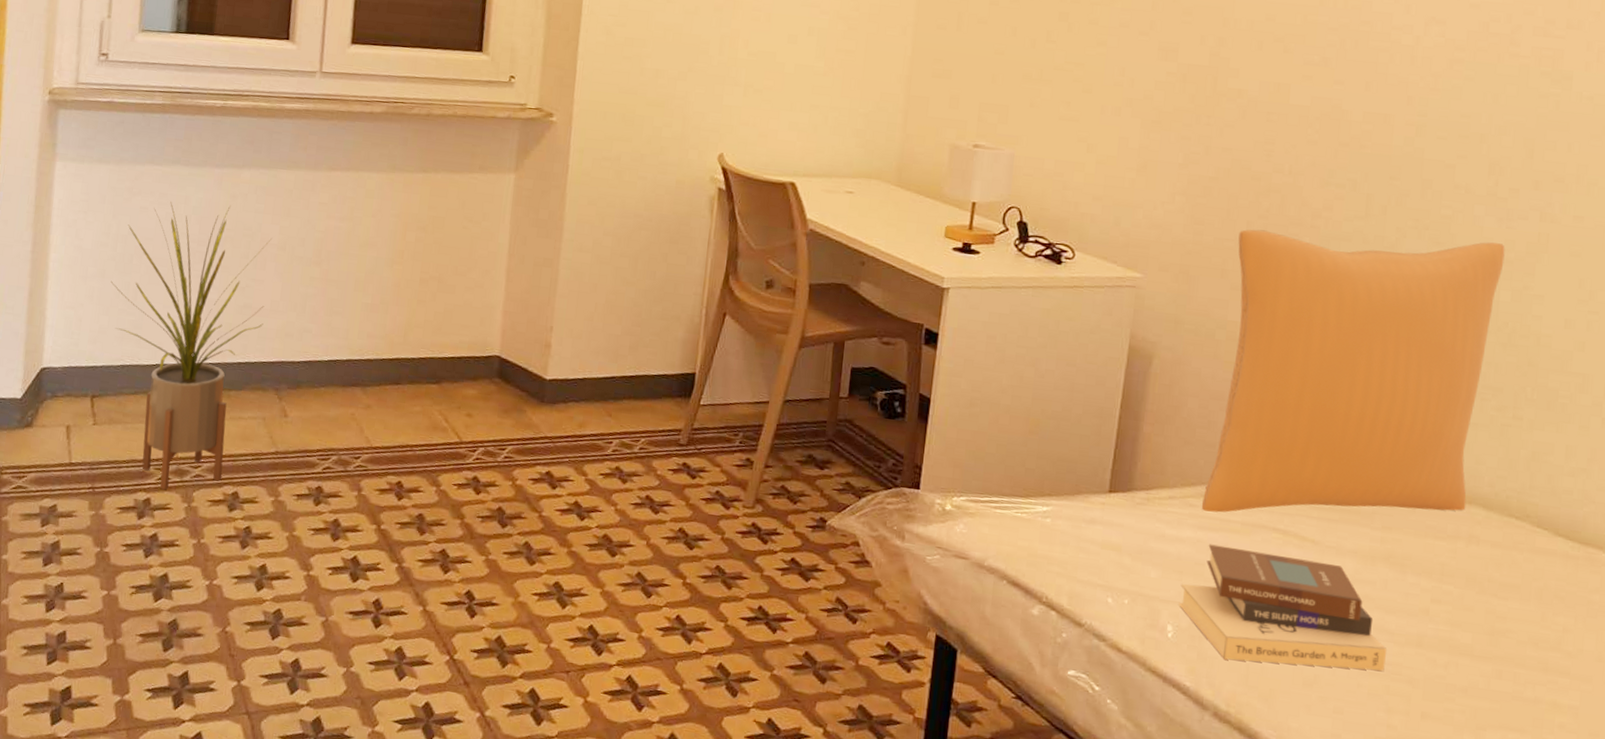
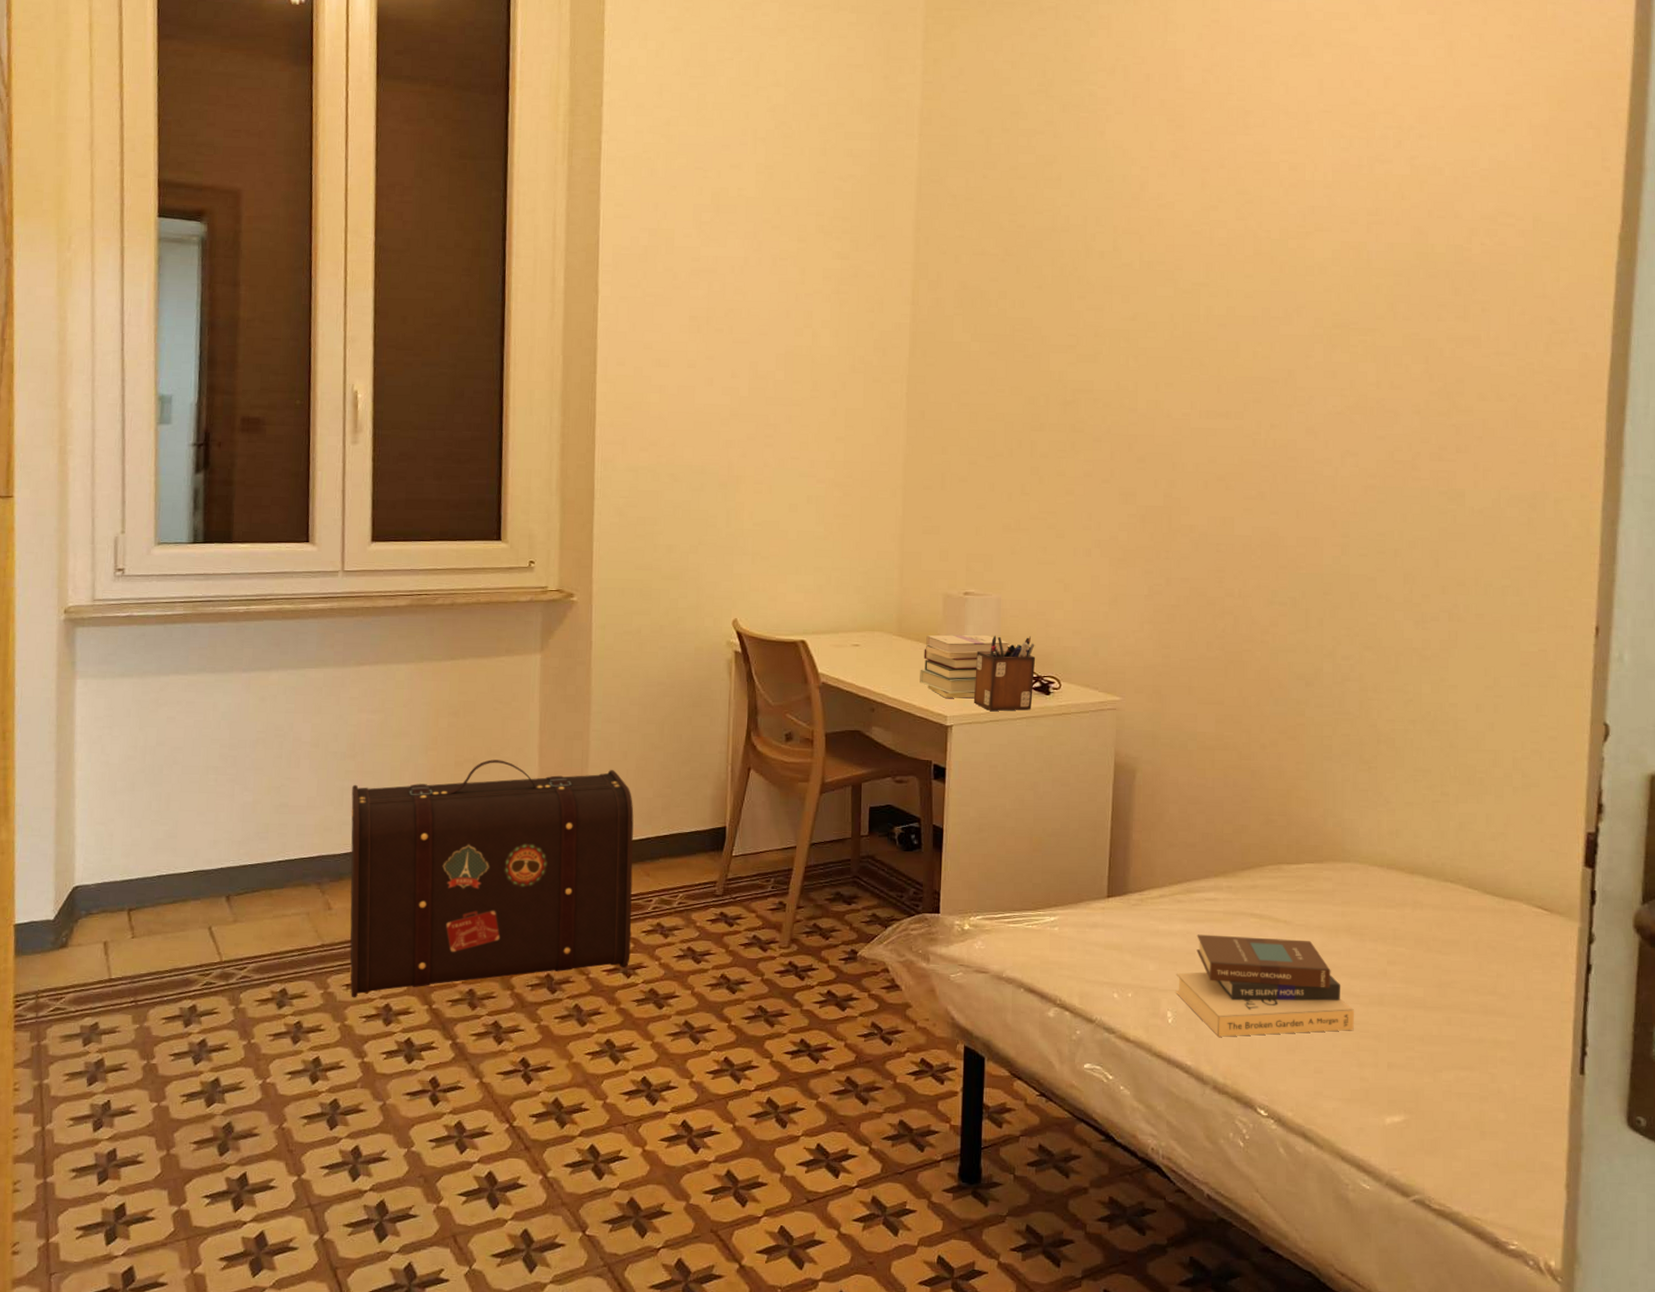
house plant: present [111,202,271,490] -> none [141,708,304,995]
suitcase: none [301,279,600,510] -> present [350,759,634,998]
books: none [917,188,1020,260] -> present [920,634,1009,699]
desk organizer: none [974,194,1049,279] -> present [973,635,1036,711]
pillow: present [1201,229,1505,513] -> none [1188,643,1423,905]

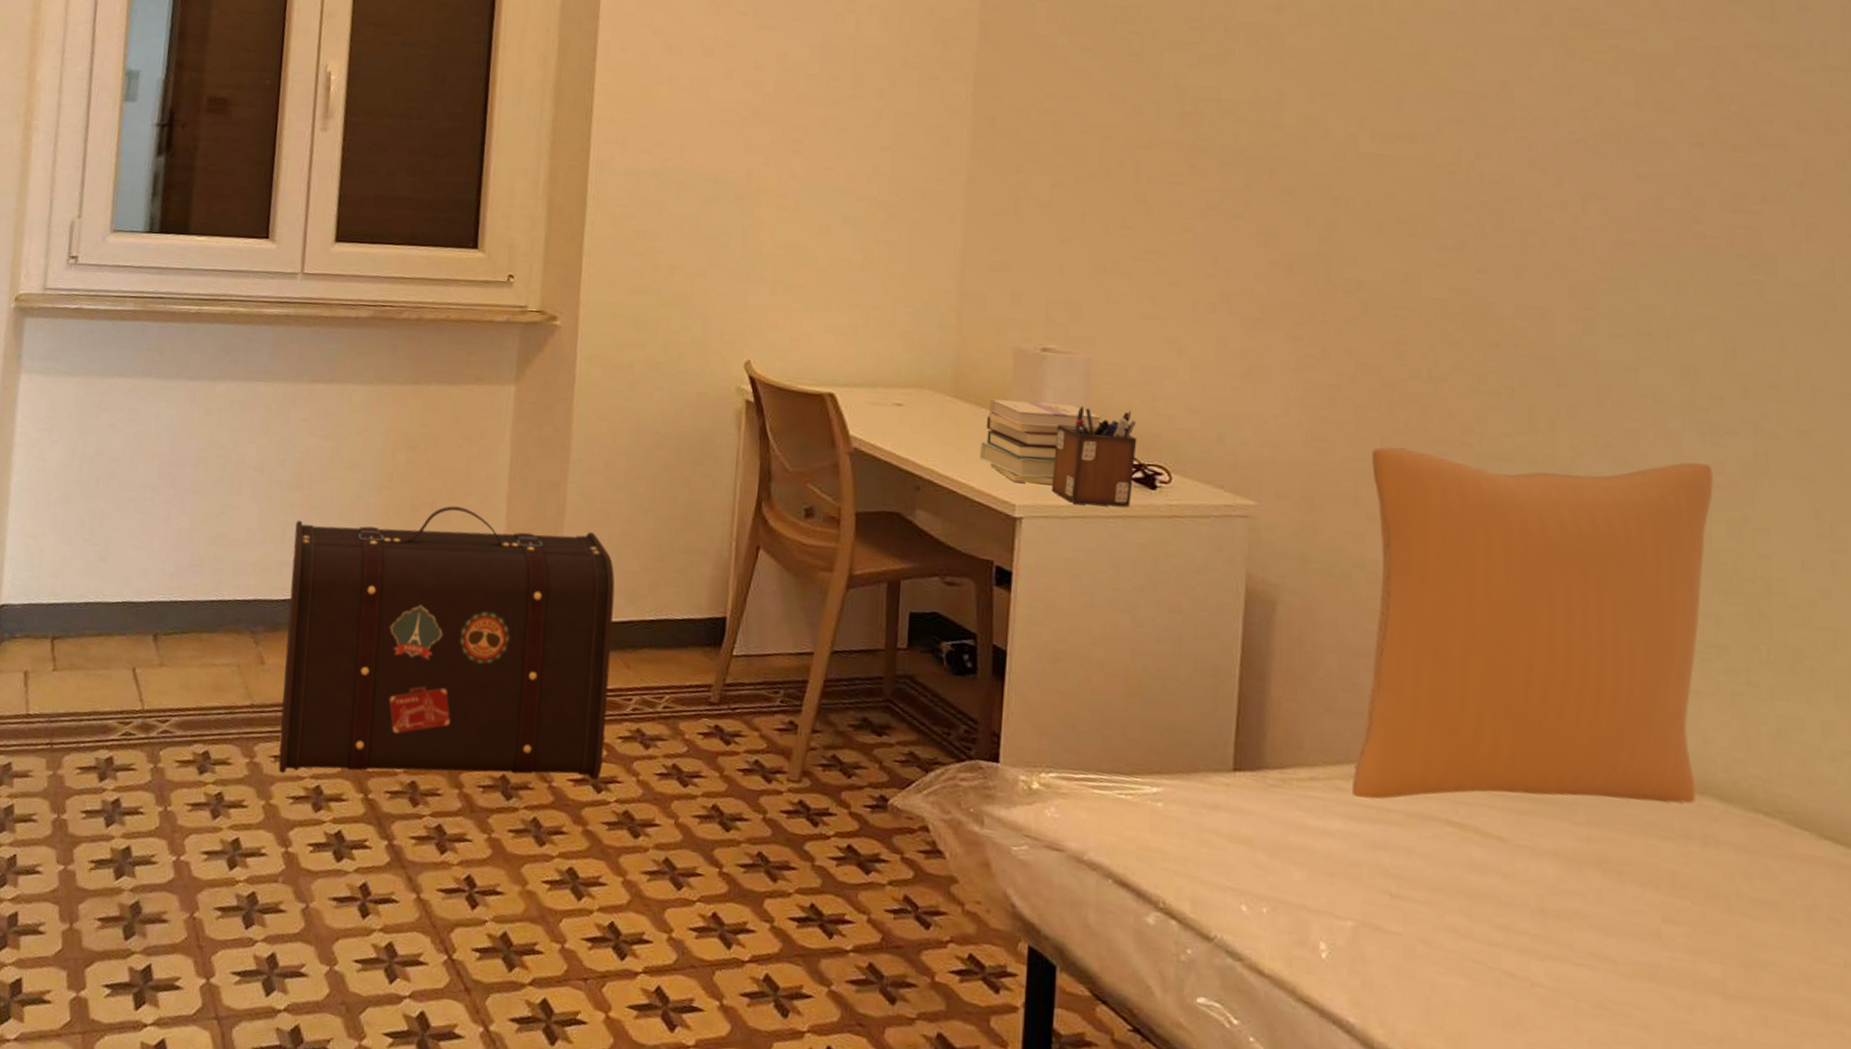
books: present [1176,934,1355,1037] -> none [1332,839,1610,1011]
pillow: none [1188,643,1423,905] -> present [1351,447,1713,804]

